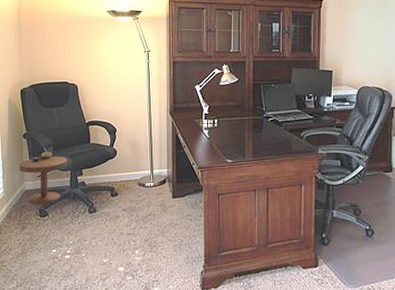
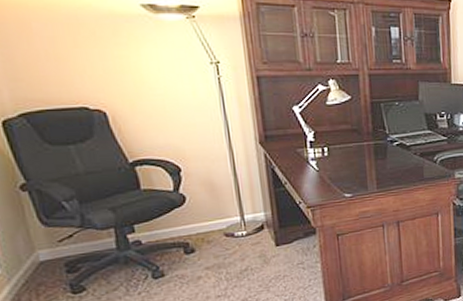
side table: present [19,151,68,205] -> none [20,205,108,280]

